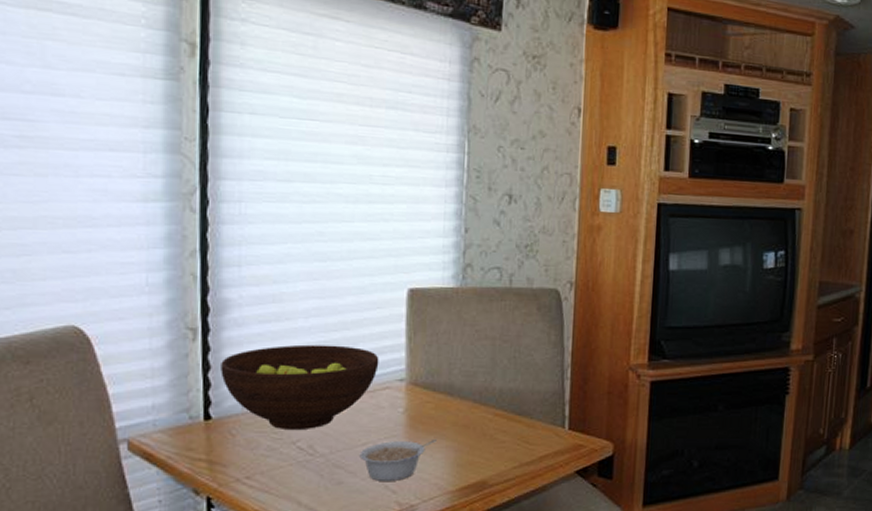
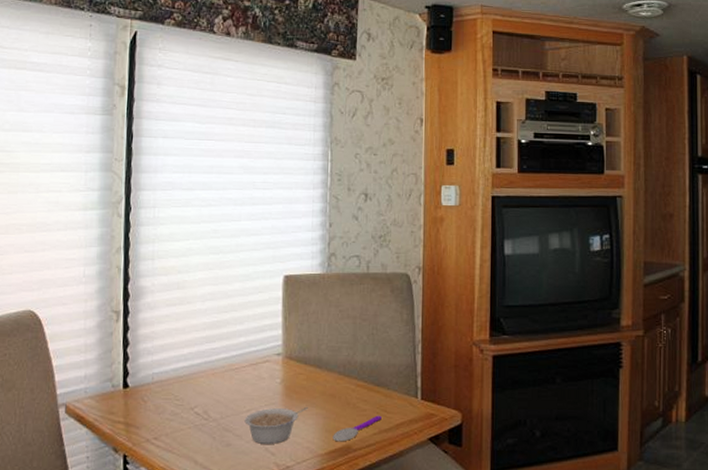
fruit bowl: present [220,344,379,431] -> none [136,324,261,398]
spoon: none [465,447,523,477] -> present [333,415,382,442]

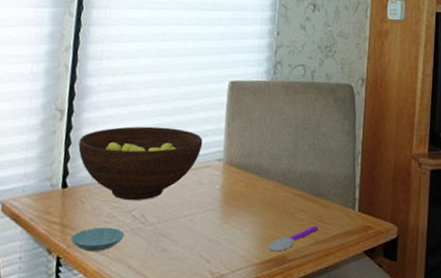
fruit bowl: none [136,324,261,398] -> present [78,126,203,201]
saucer: none [136,424,188,449] -> present [70,227,125,252]
legume: present [244,406,308,444] -> none [181,214,246,251]

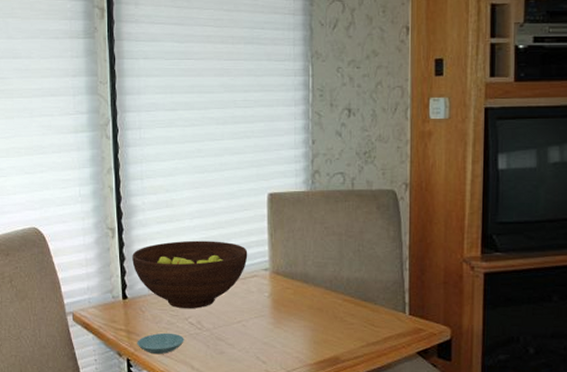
spoon: present [268,225,318,252] -> none [321,329,369,353]

